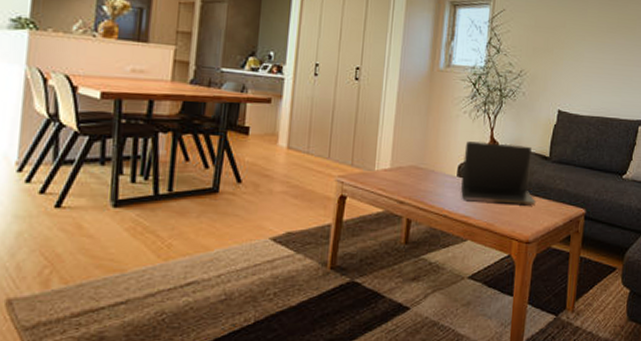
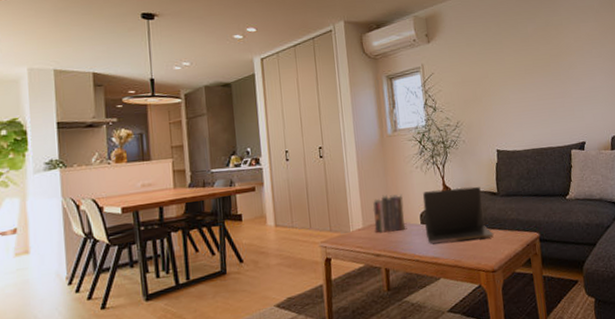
books: none [403,136,443,181] -> present [372,194,406,234]

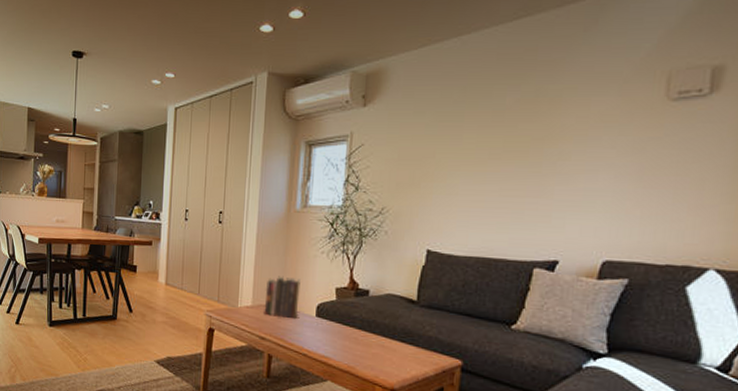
laptop computer: present [422,186,493,244] -> none [319,282,401,351]

